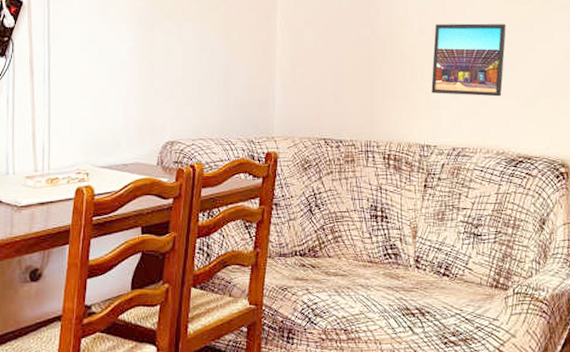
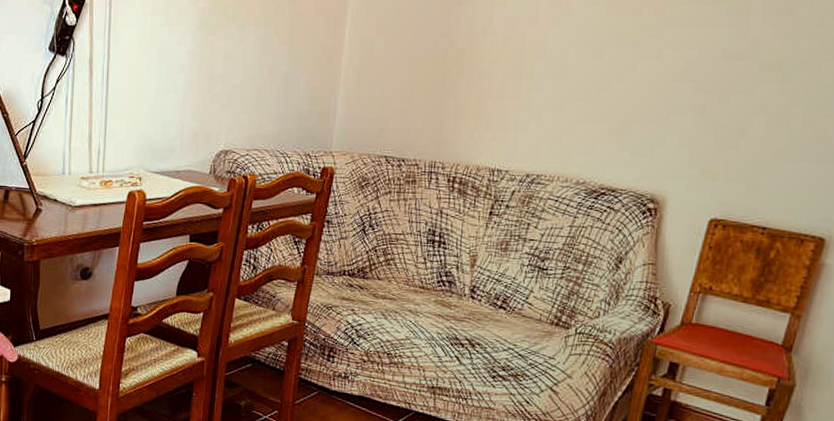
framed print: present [431,23,506,97] -> none [510,36,606,121]

